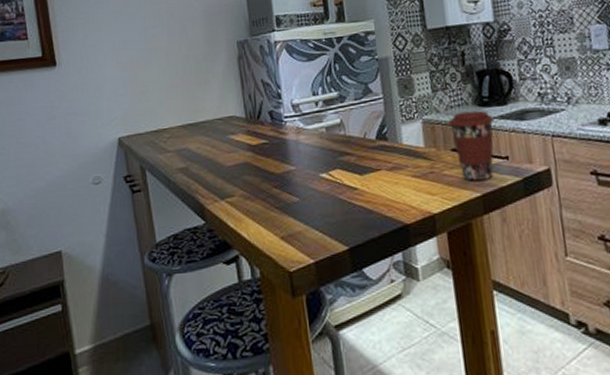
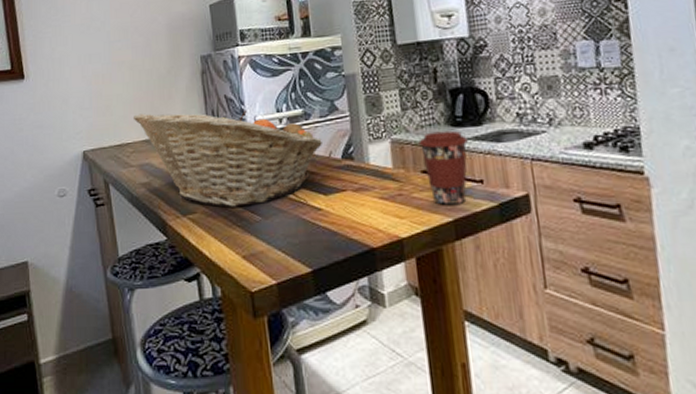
fruit basket: none [169,94,357,190] -> present [132,110,322,207]

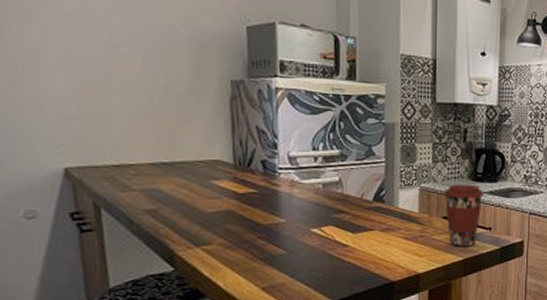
fruit basket: present [132,110,322,207] -> none [138,133,356,240]

